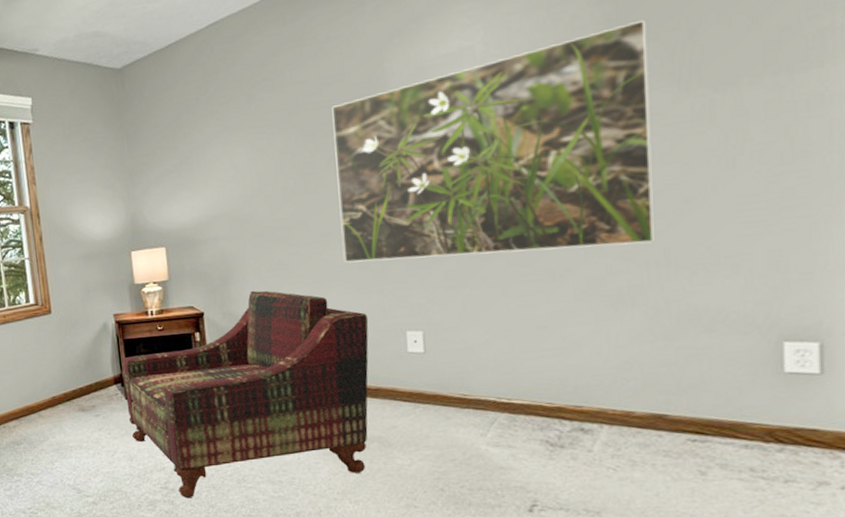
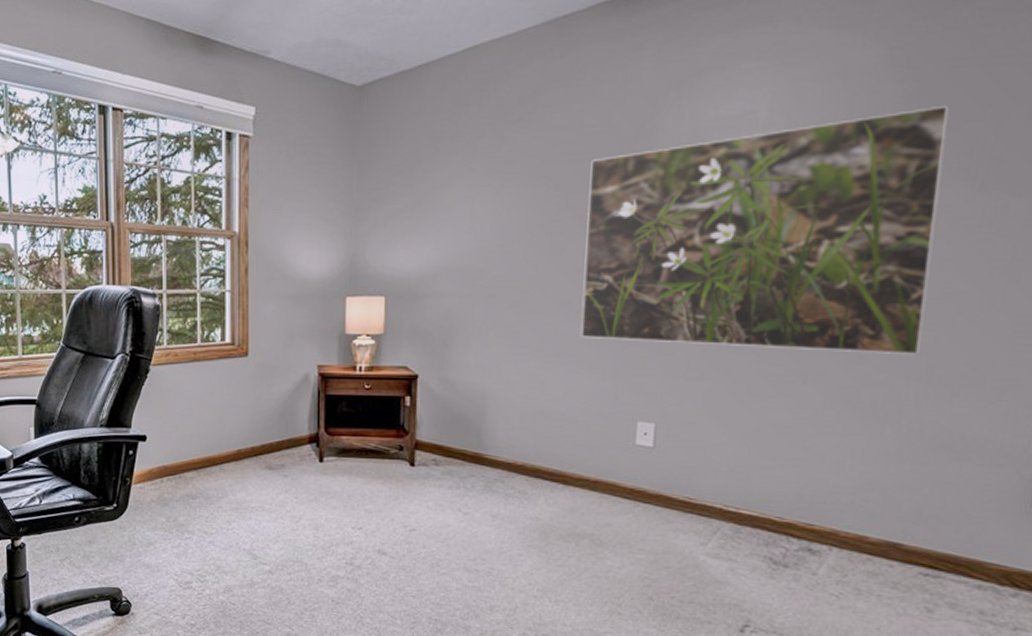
armchair: present [122,290,369,498] -> none [320,356,598,577]

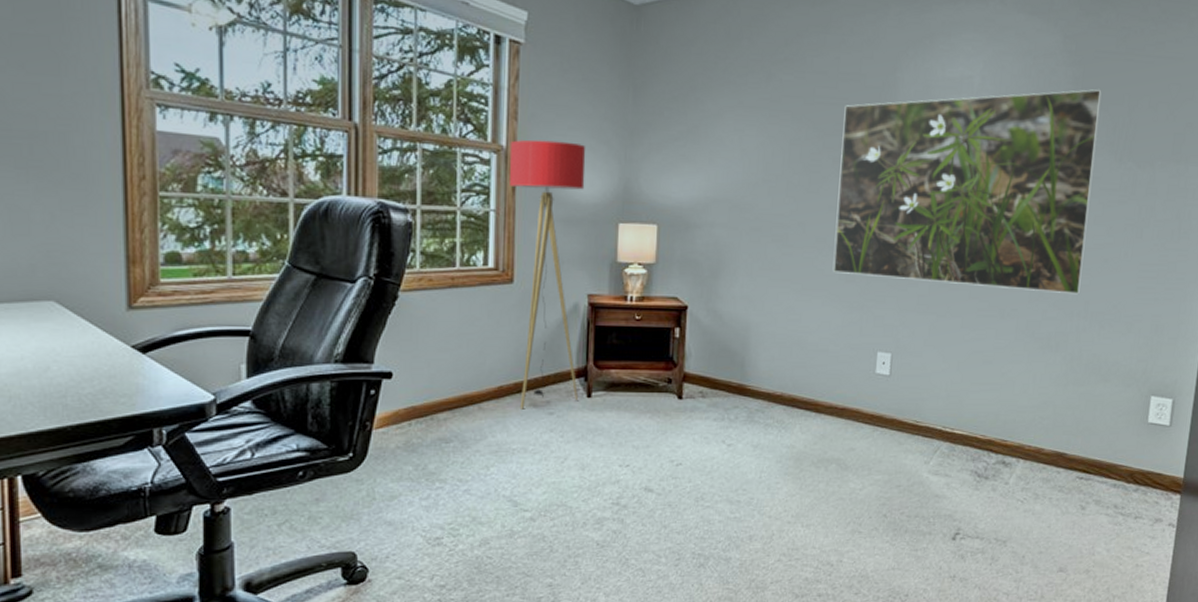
floor lamp: none [242,223,313,471] -> present [509,139,586,409]

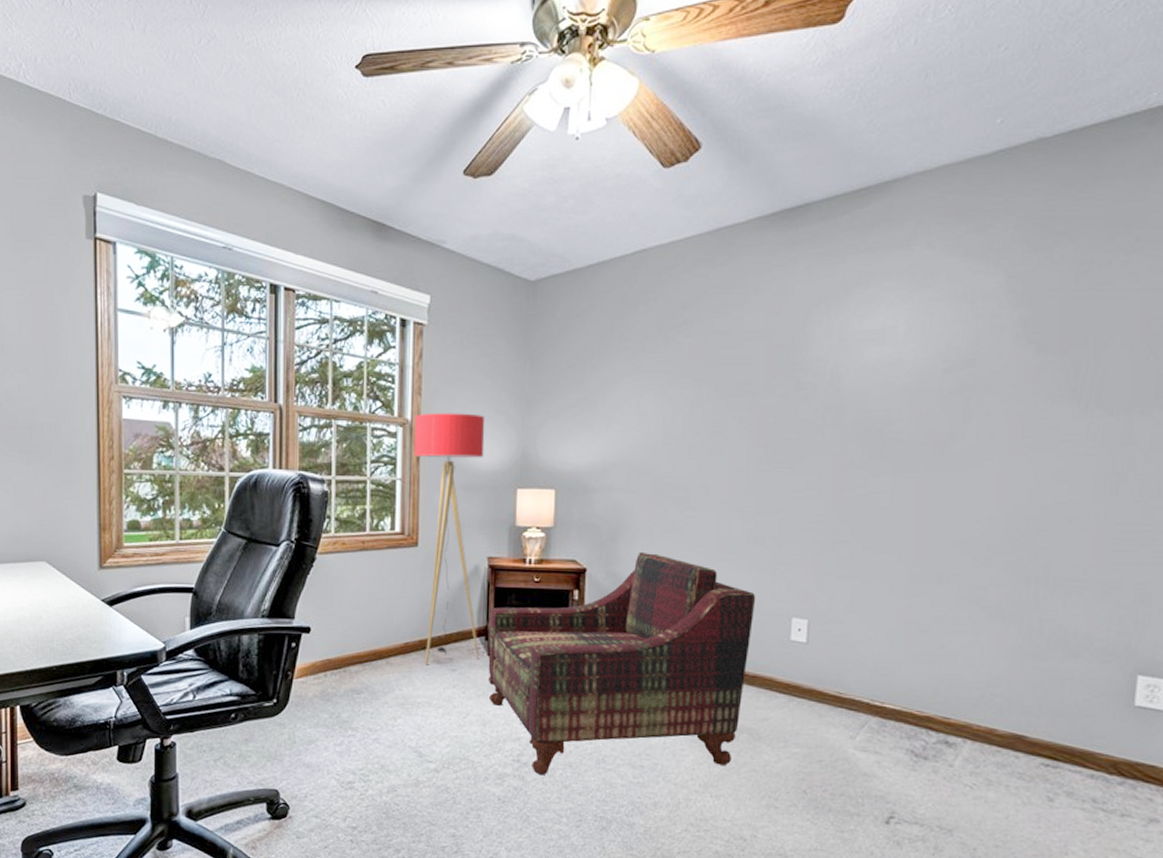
armchair: none [587,288,846,516] -> present [488,551,756,774]
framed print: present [832,89,1102,295] -> none [739,330,1059,559]

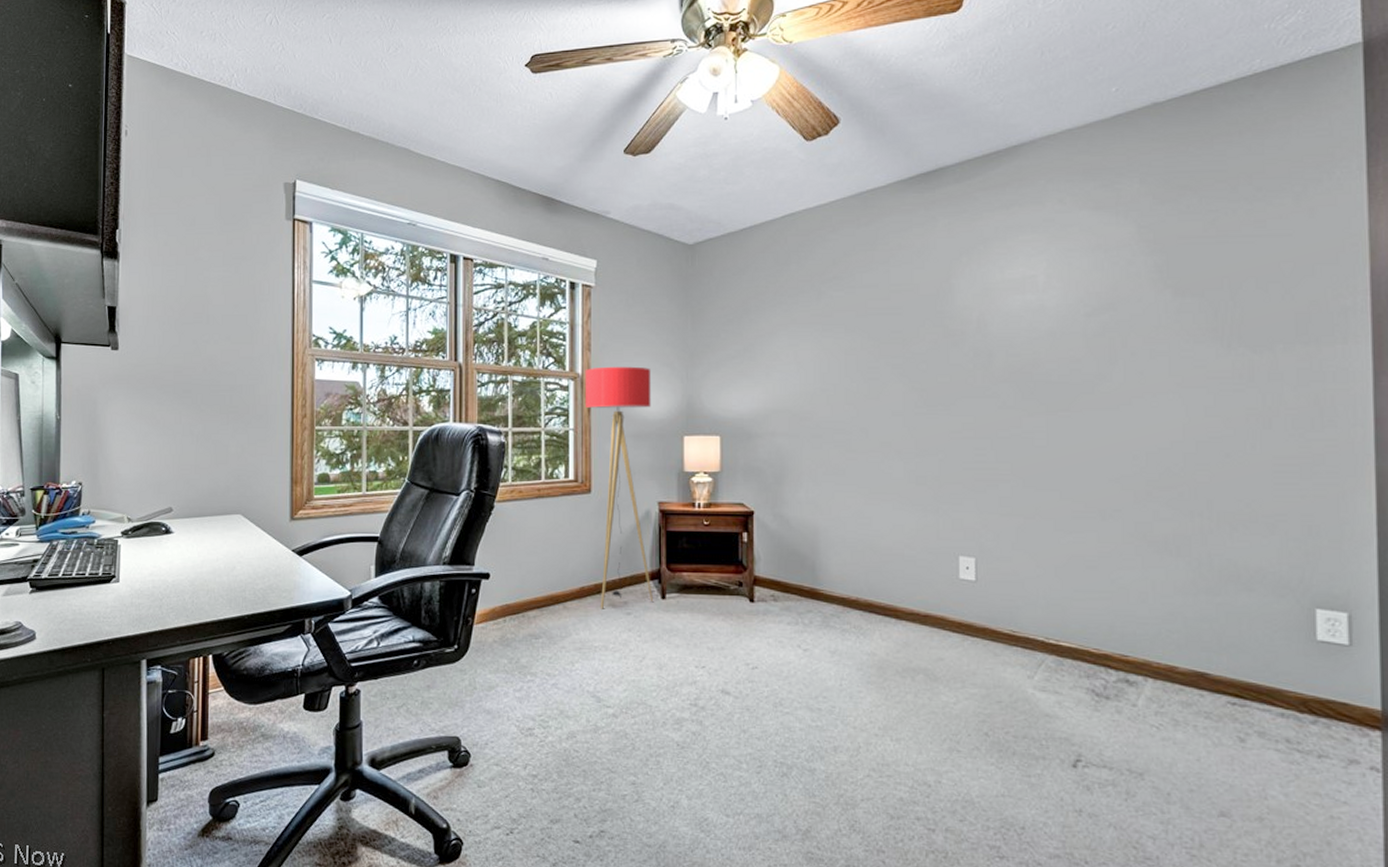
armchair: present [488,551,756,774] -> none [662,493,922,719]

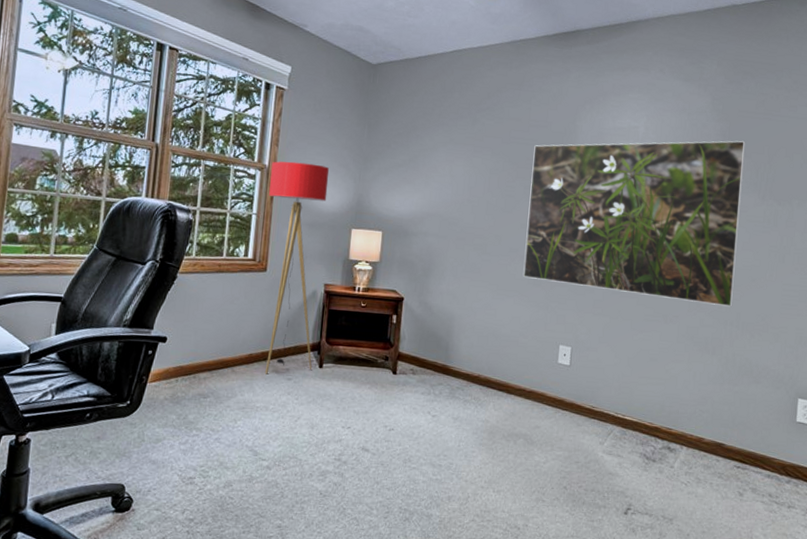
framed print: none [899,275,1198,493] -> present [523,140,746,307]

